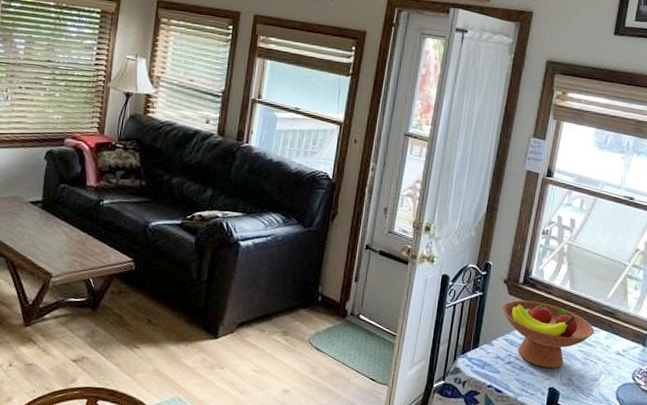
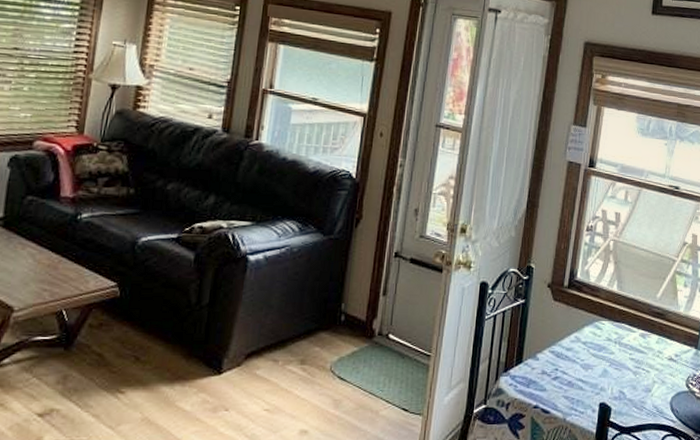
fruit bowl: present [502,300,595,369] -> none [546,306,645,382]

